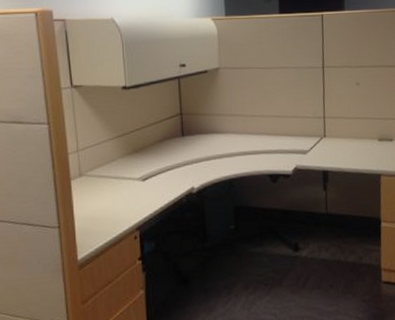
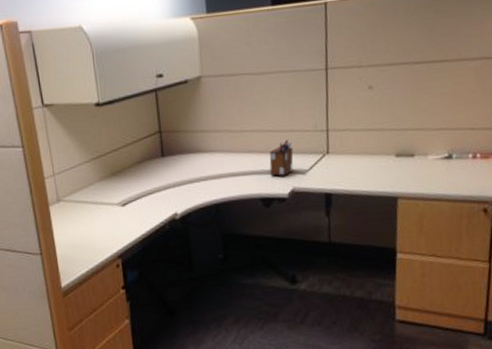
desk organizer: none [276,123,297,156] -> present [269,139,294,177]

